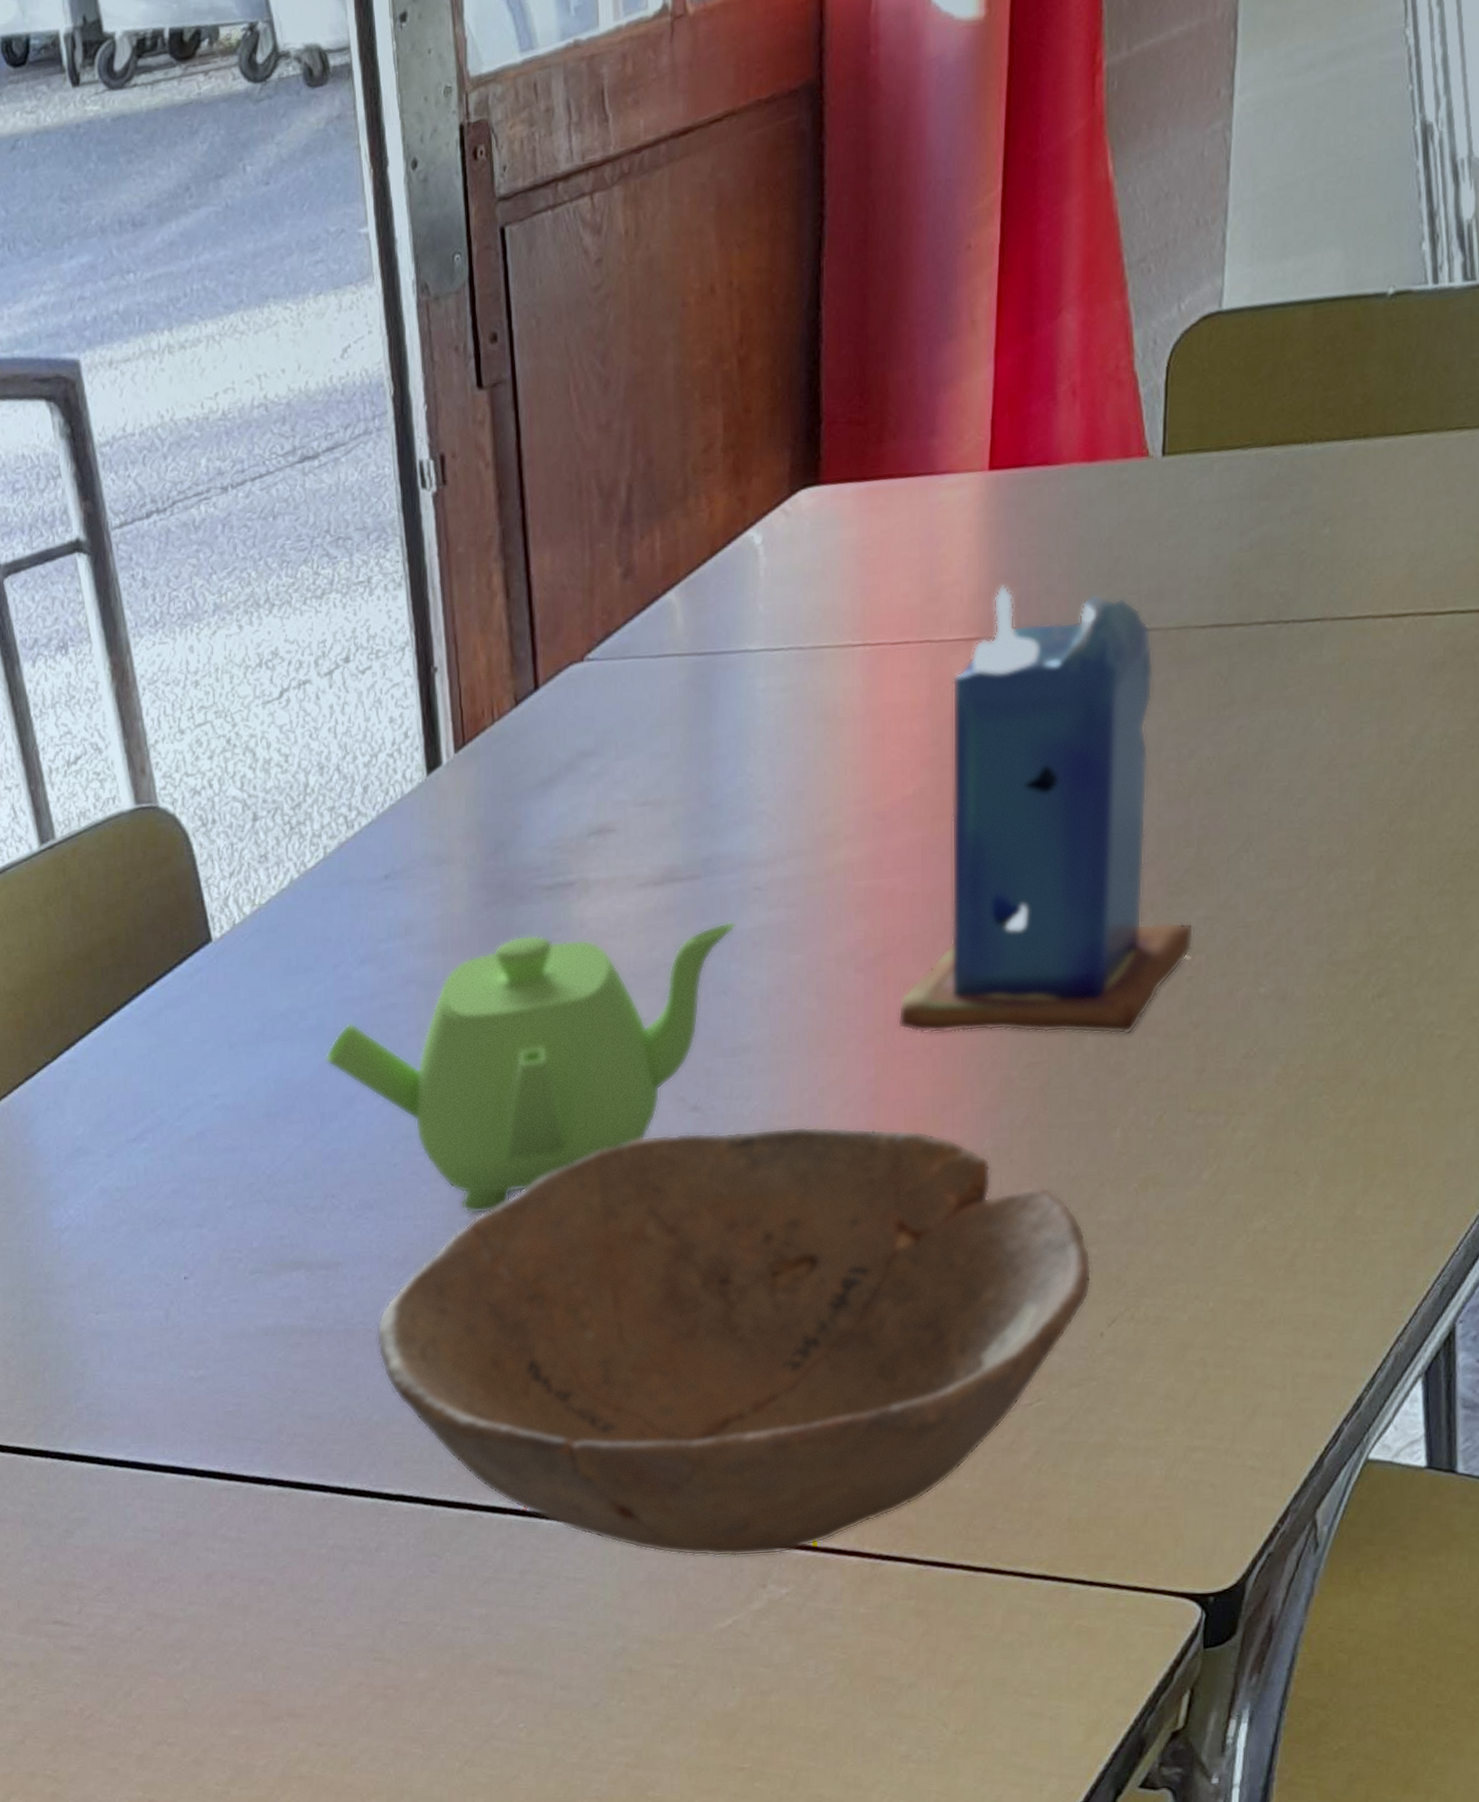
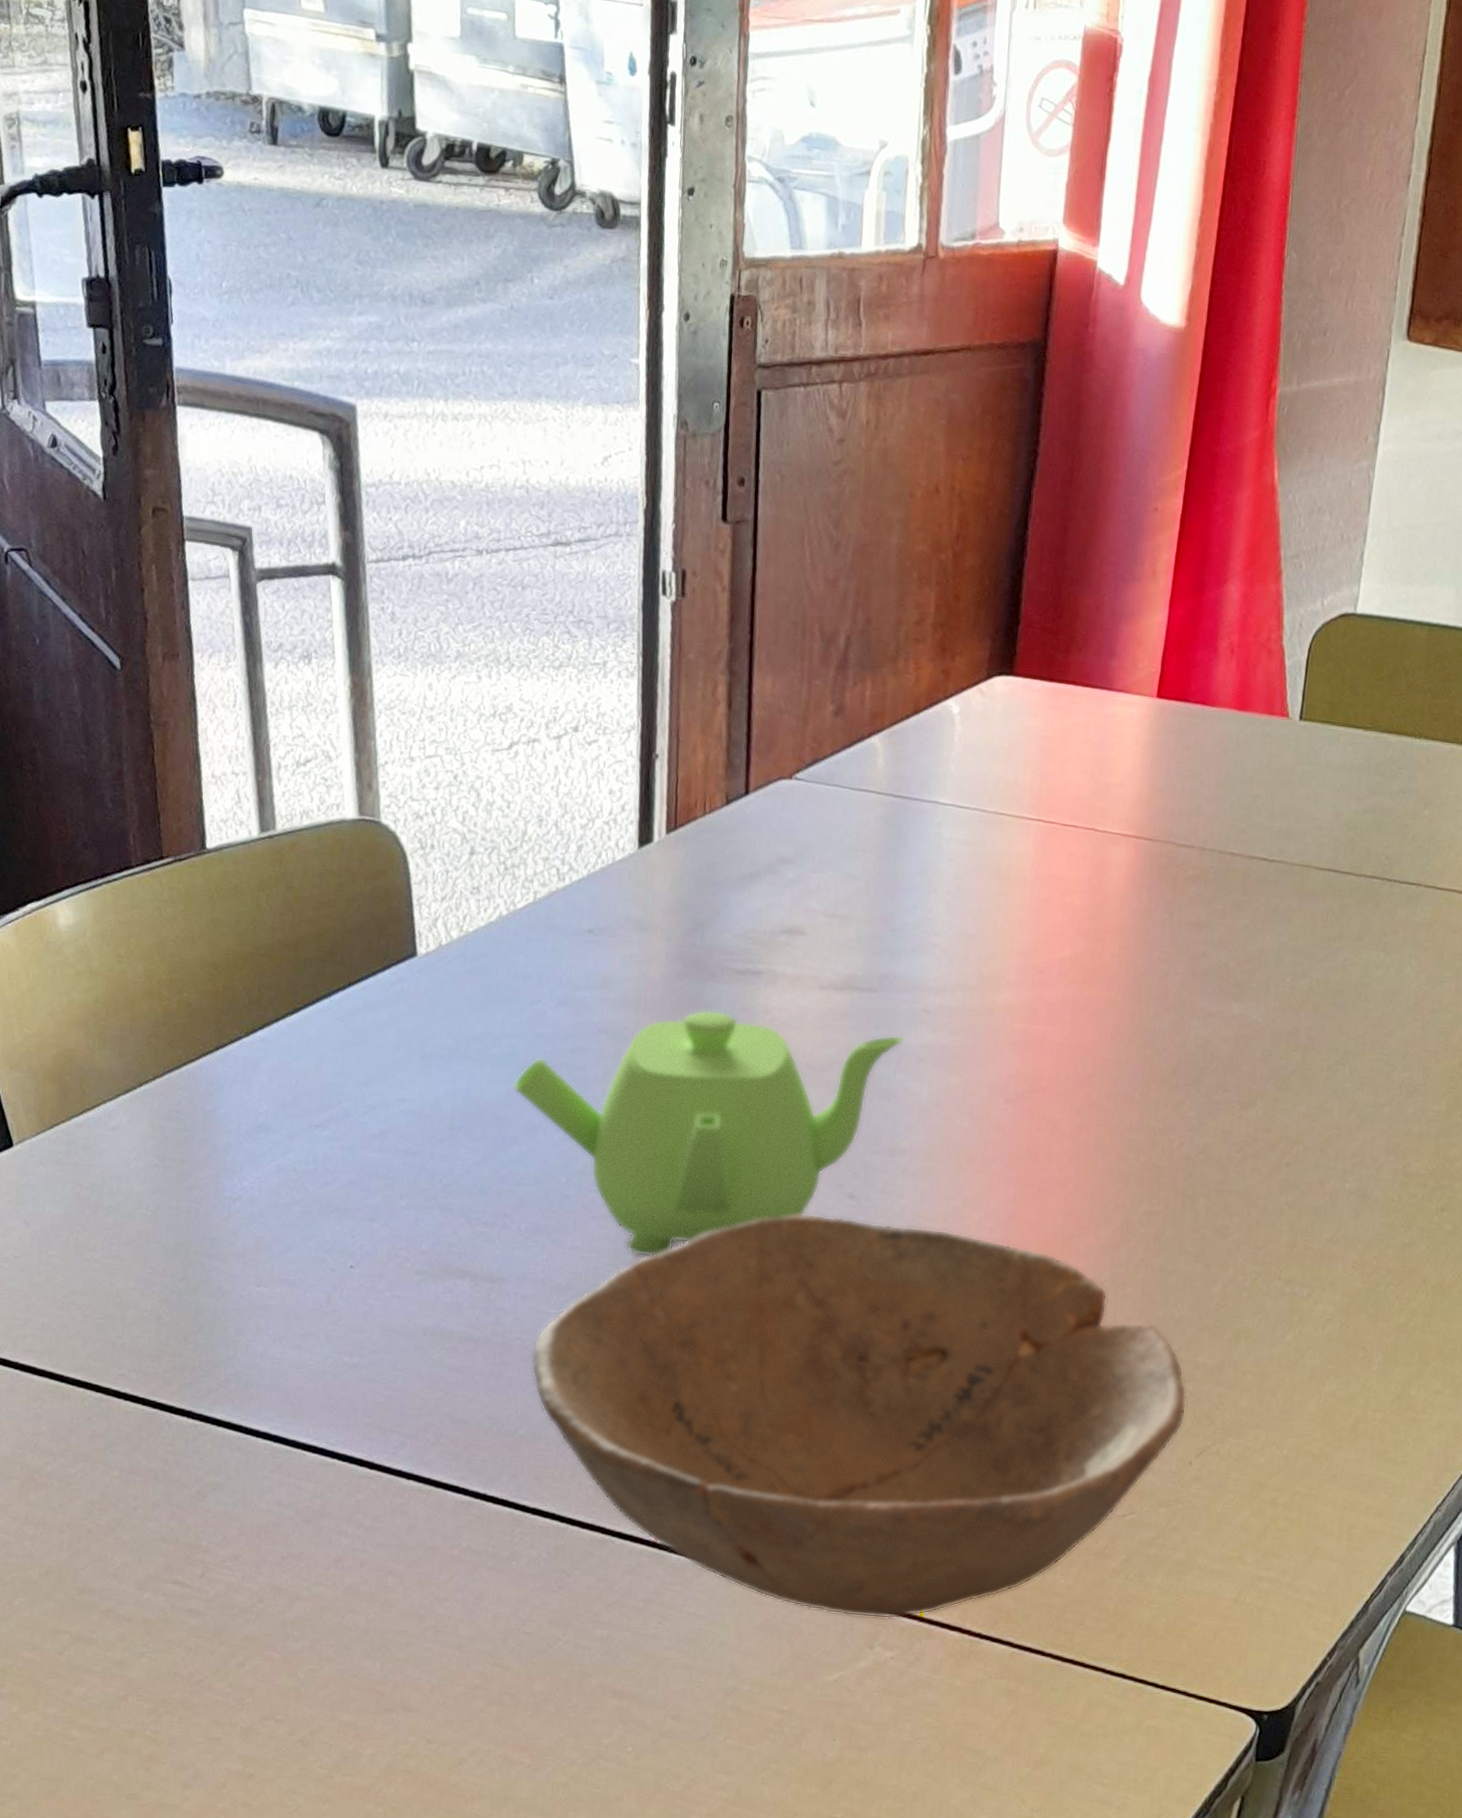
candle: present [897,584,1194,1035] -> none [1037,796,1295,1202]

